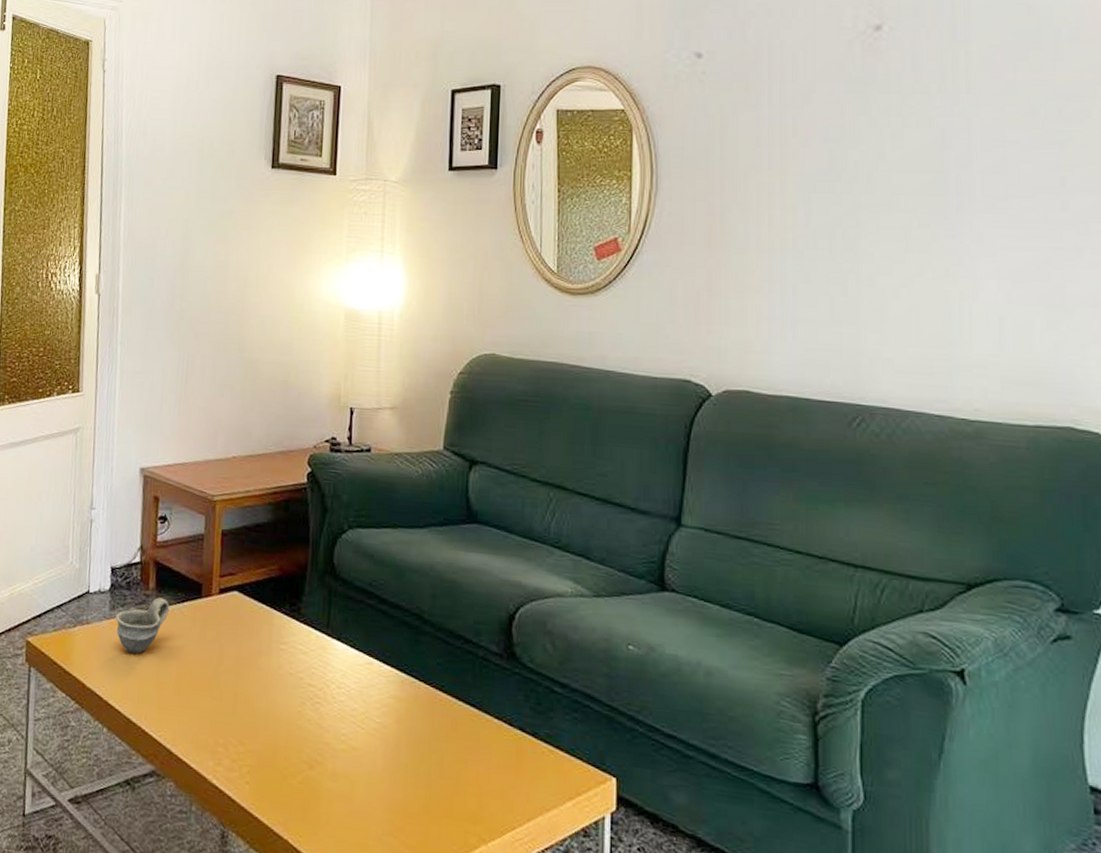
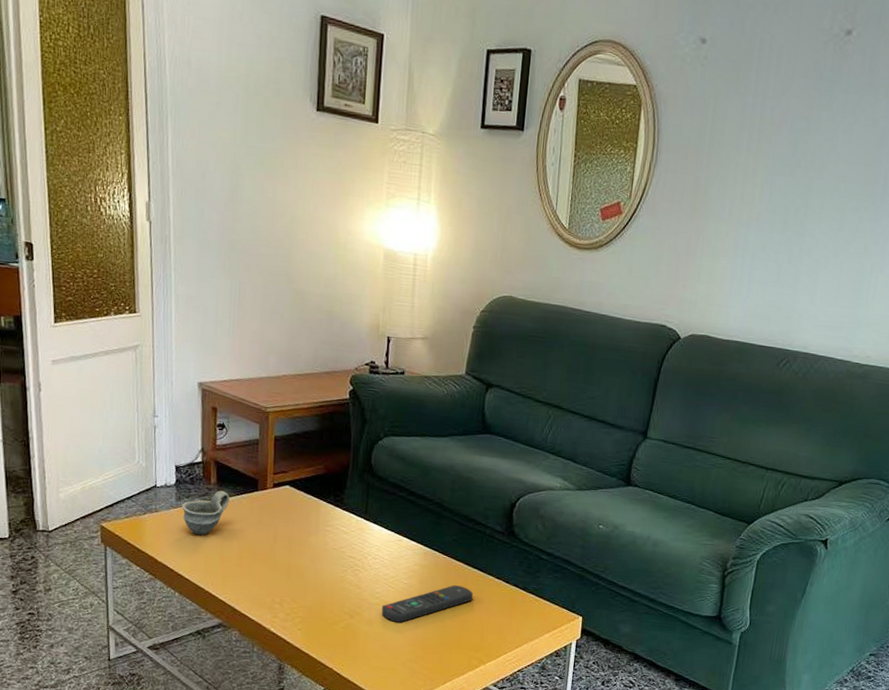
remote control: none [348,726,466,778] -> present [381,585,473,623]

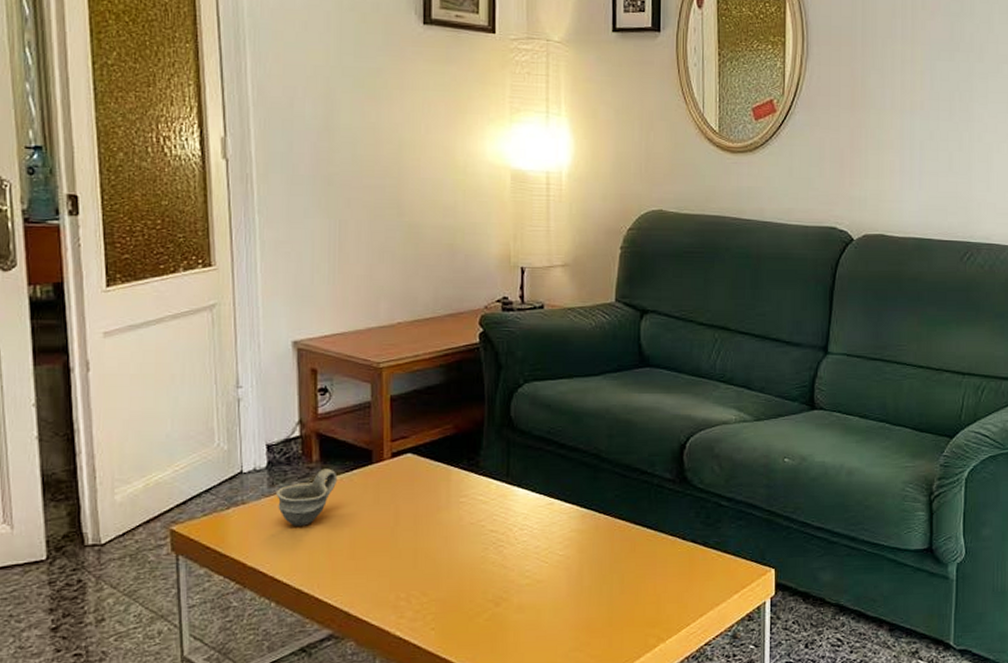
remote control: present [381,585,473,623] -> none [534,550,643,604]

